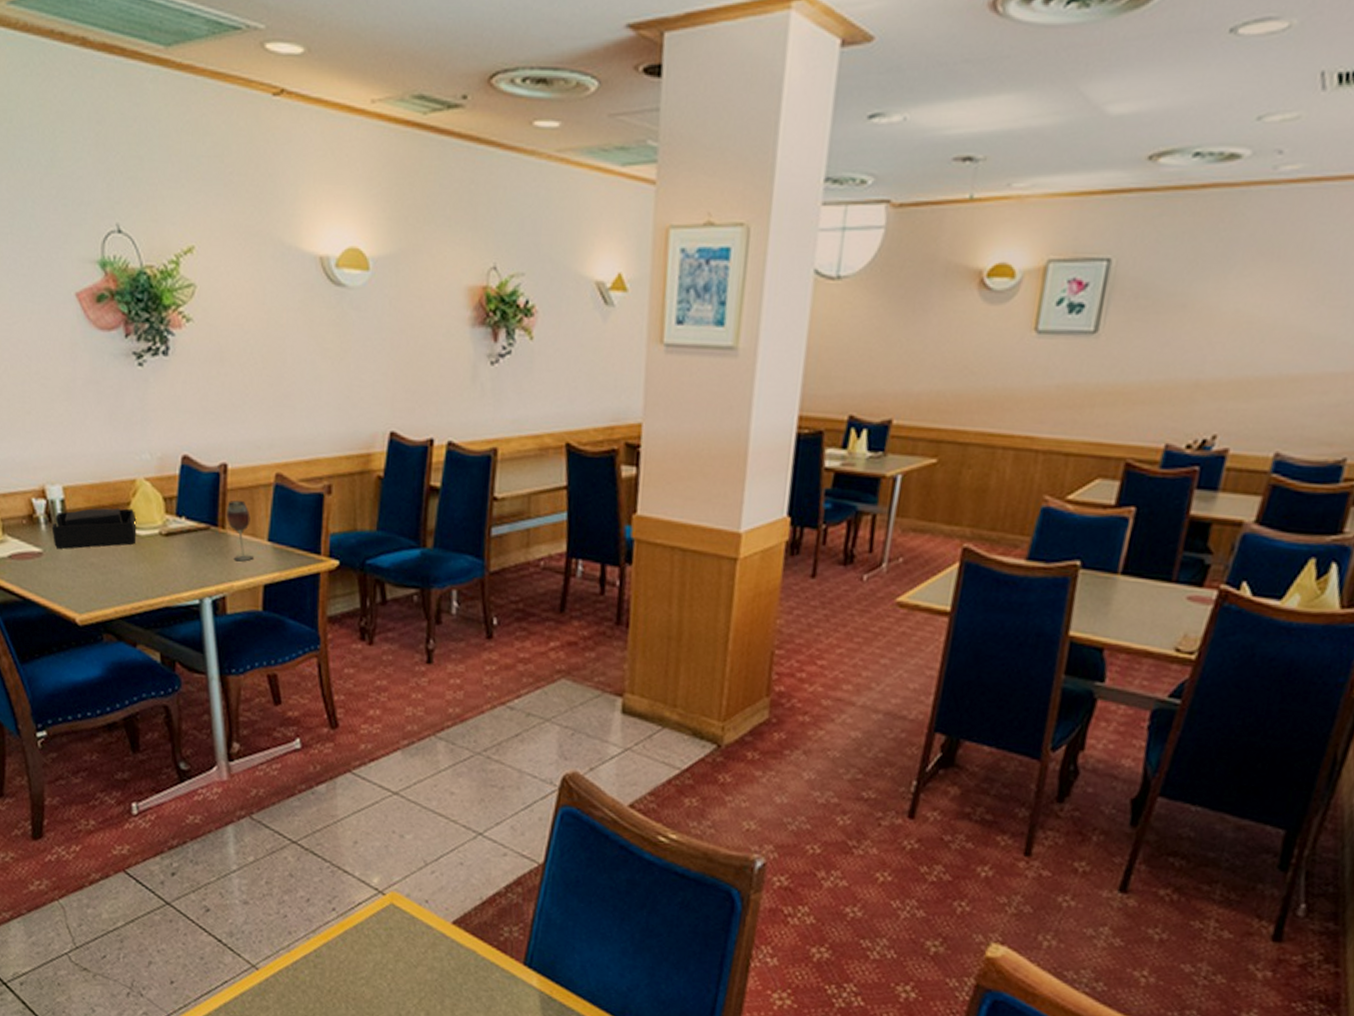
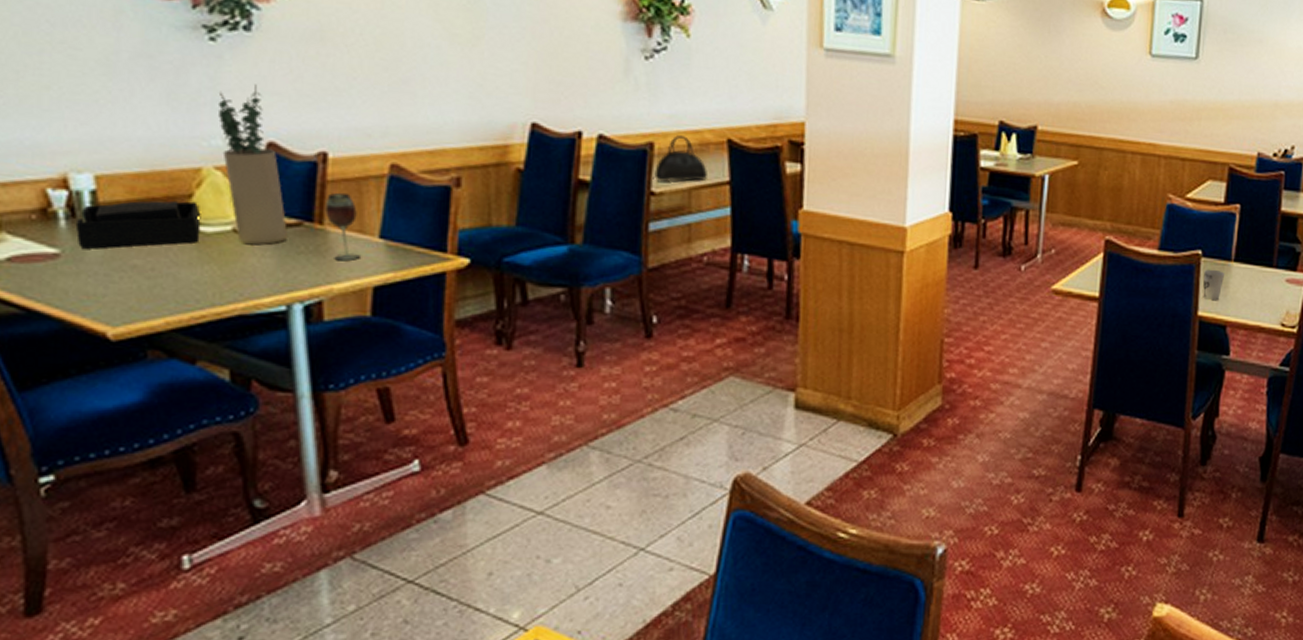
vase: none [146,403,199,547] -> present [217,84,288,246]
handbag: none [497,440,546,487] -> present [654,135,707,182]
cup: none [1077,582,1108,620] -> present [1203,269,1225,301]

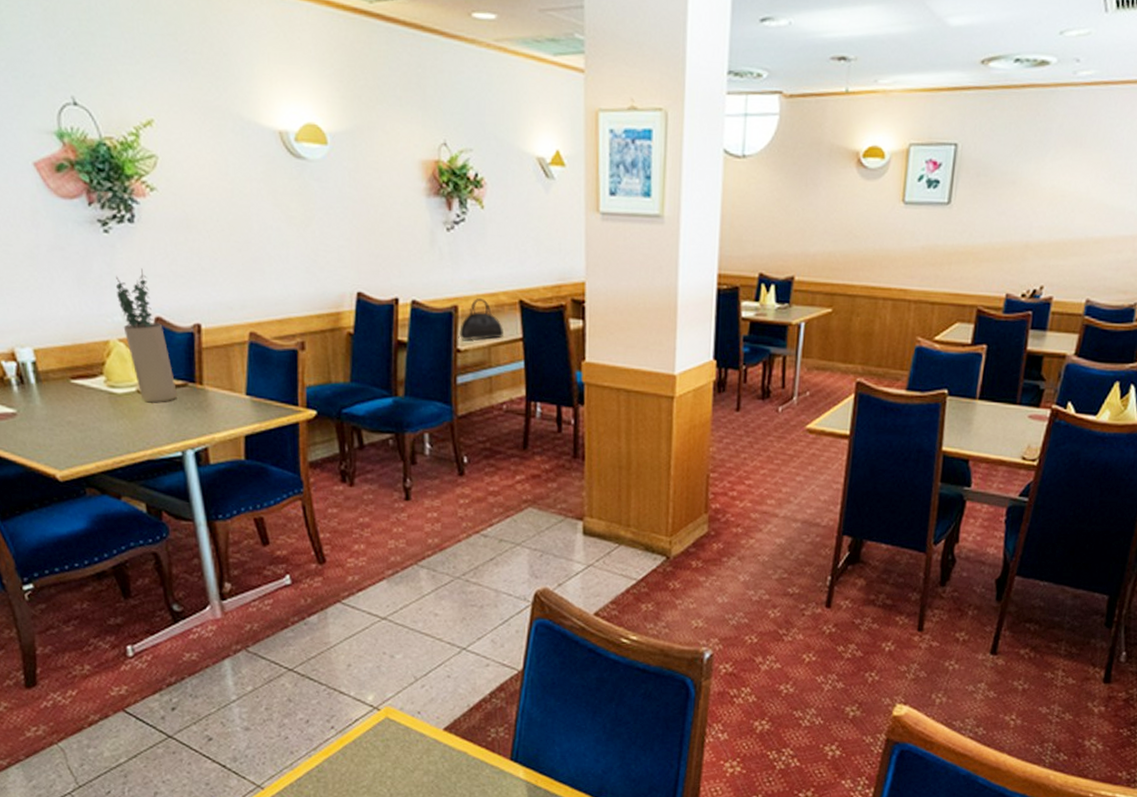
napkin holder: present [75,200,201,249] -> none [24,368,114,409]
wineglass: present [324,192,360,262] -> none [202,357,233,415]
cup: present [1203,269,1225,301] -> none [947,407,970,437]

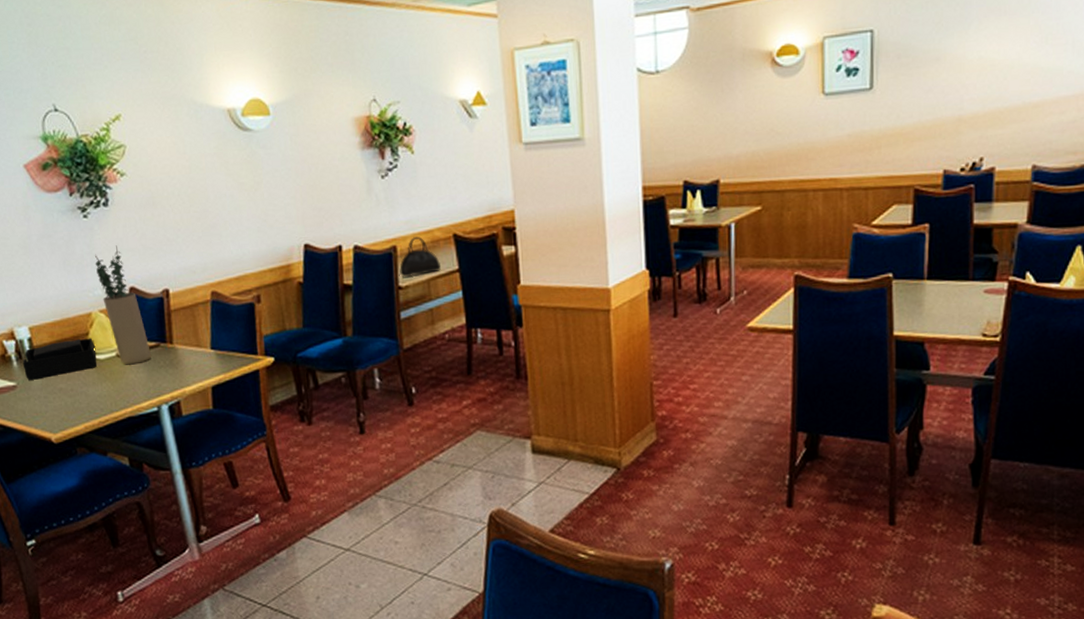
napkin holder: none [24,368,114,409] -> present [22,338,97,380]

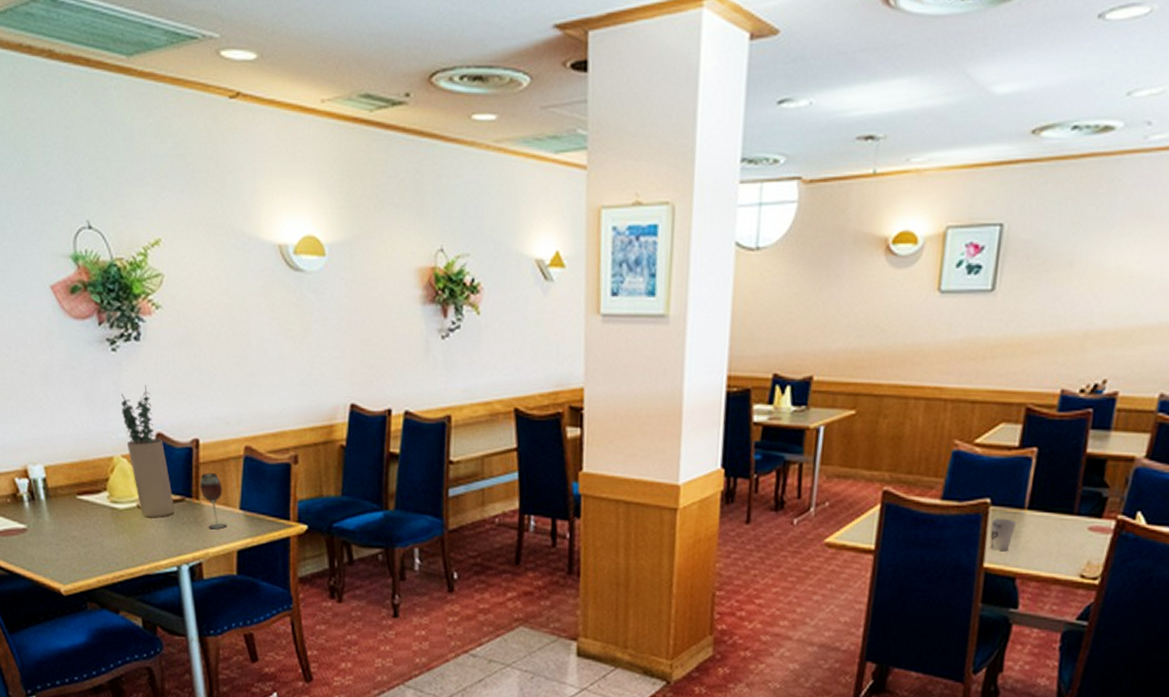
napkin holder: present [22,338,97,380] -> none [35,484,116,524]
wineglass: none [172,318,200,370] -> present [199,472,227,530]
handbag: present [399,237,441,277] -> none [452,407,497,451]
cup: none [897,289,919,320] -> present [990,518,1017,552]

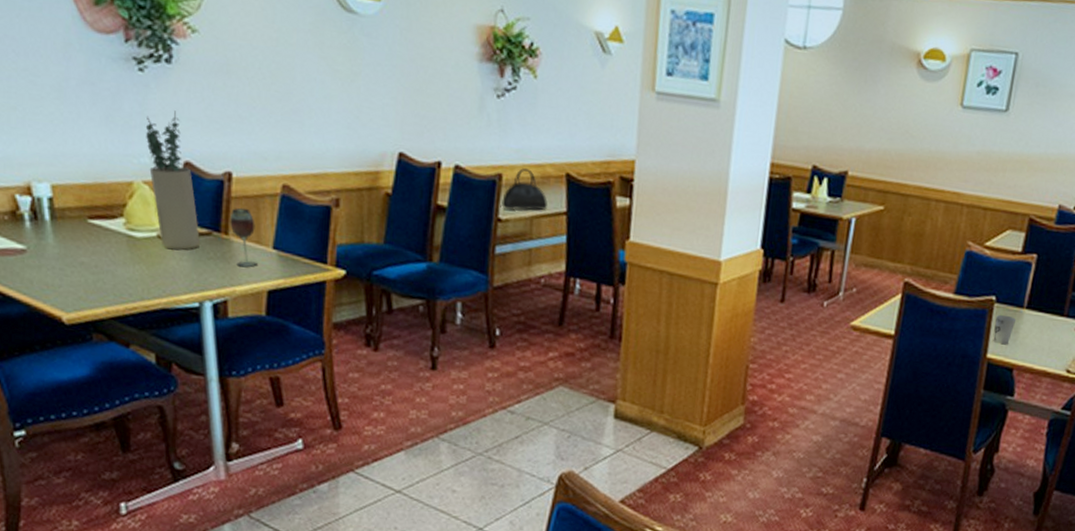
handbag: none [452,407,497,451] -> present [502,168,548,210]

